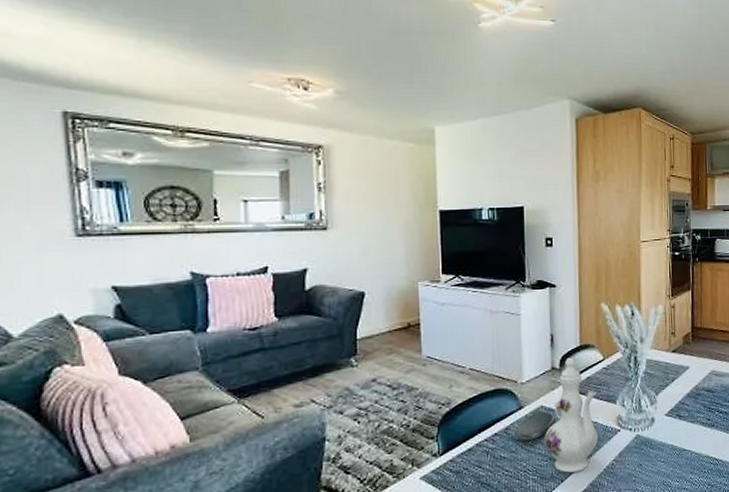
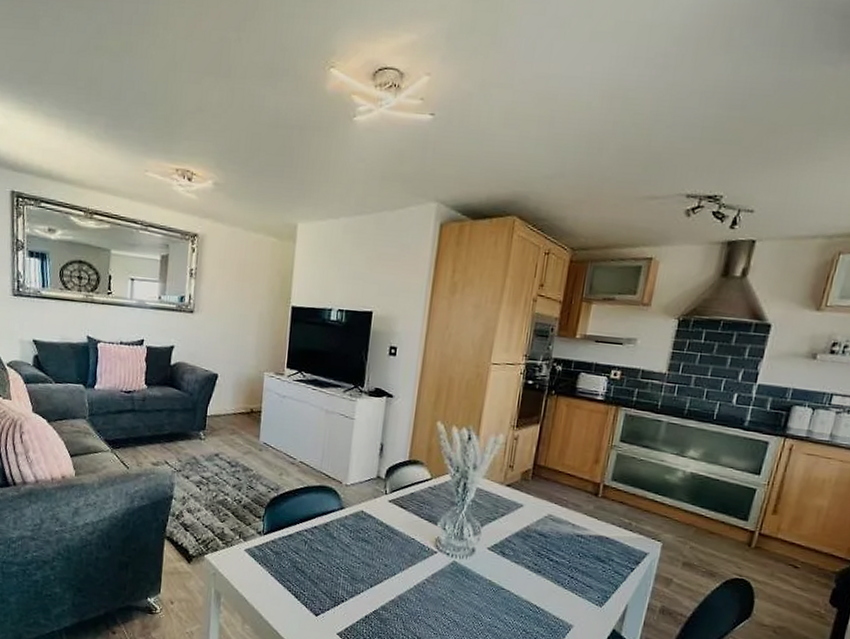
oval tray: present [515,411,557,440] -> none [333,515,375,541]
ewer: present [544,357,599,473] -> none [359,469,418,582]

